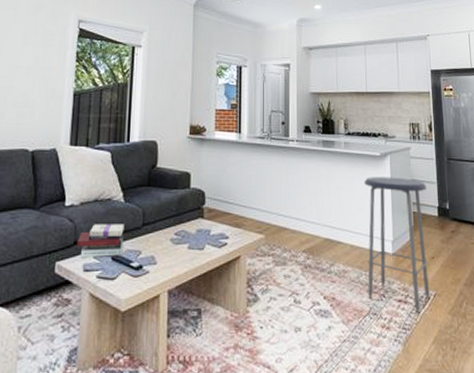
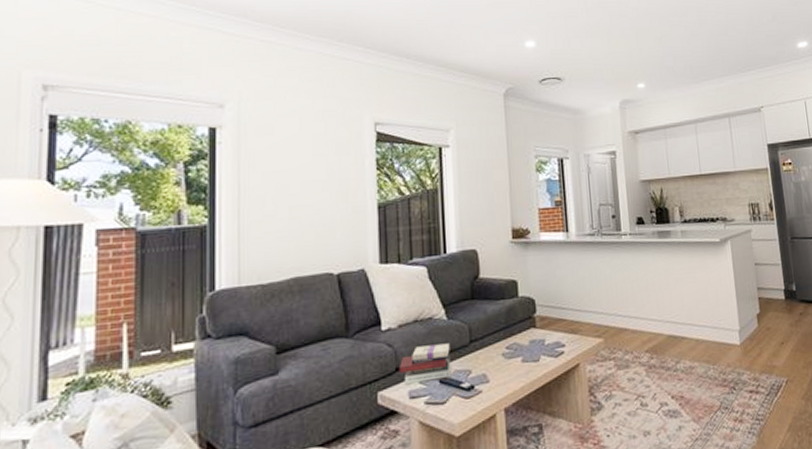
bar stool: present [364,177,430,314] -> none [705,262,782,403]

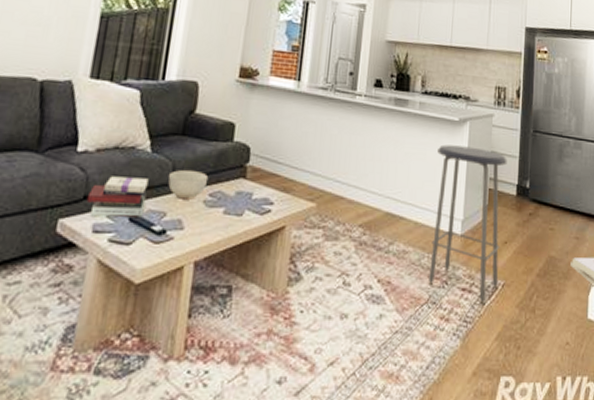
bowl: none [466,328,503,356] -> present [167,169,209,200]
bar stool: none [705,262,782,403] -> present [428,144,507,305]

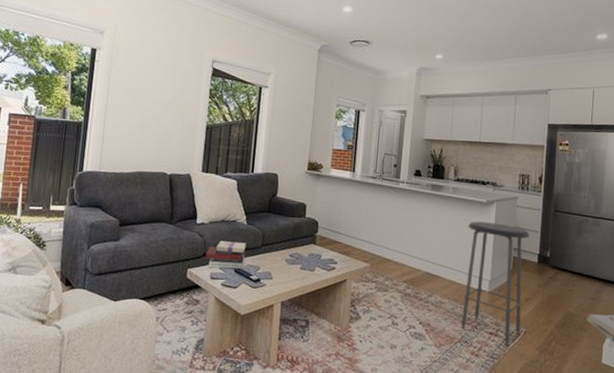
bowl: present [167,169,209,200] -> none [259,237,289,259]

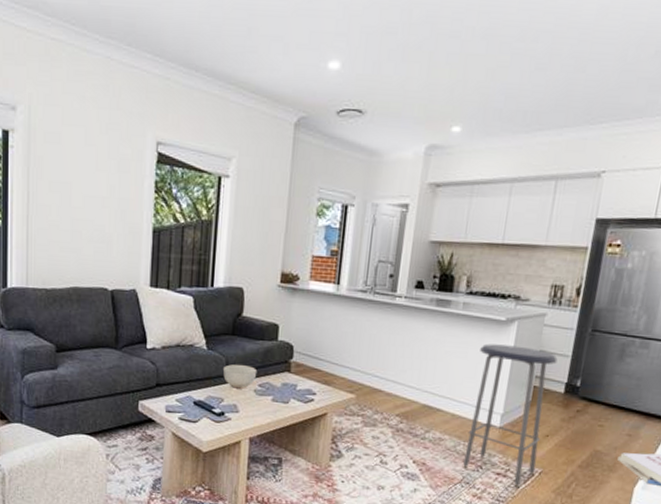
books: present [205,241,246,271] -> none [158,368,207,403]
bowl: none [259,237,289,259] -> present [222,364,258,389]

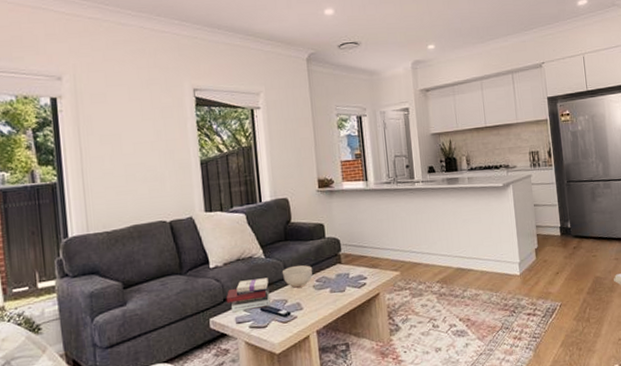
books: none [158,368,207,403] -> present [226,277,271,312]
bar stool: present [463,343,558,488] -> none [489,204,557,323]

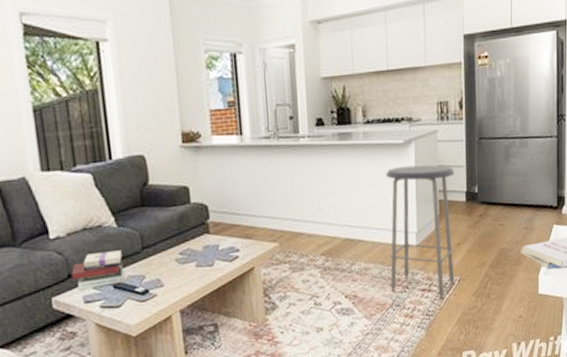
bowl: present [282,264,313,288] -> none [138,235,176,262]
bar stool: none [489,204,557,323] -> present [386,165,455,300]

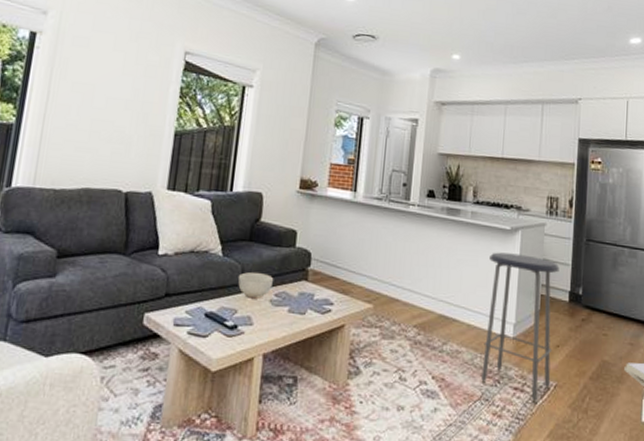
books: present [71,250,126,289] -> none [168,277,221,315]
bowl: none [138,235,176,262] -> present [237,271,274,299]

